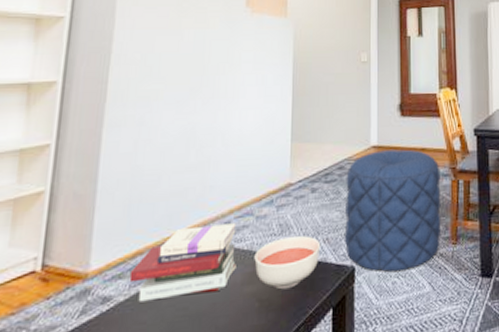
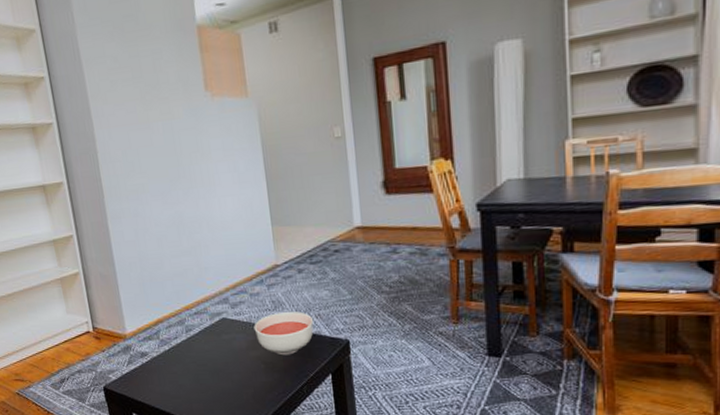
books: present [129,223,237,302] -> none [156,299,240,358]
pouf: present [345,149,441,272] -> none [331,229,440,346]

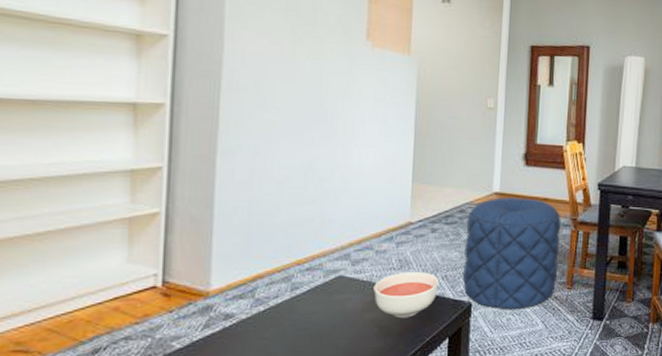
pouf: none [331,229,440,346] -> present [463,197,561,309]

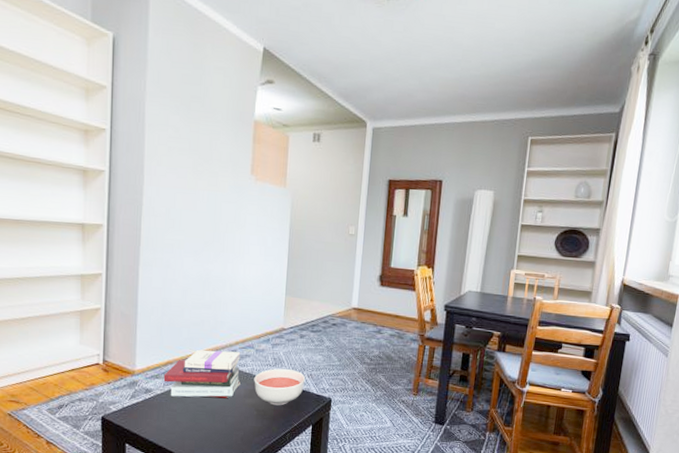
books: none [250,256,356,321] -> present [163,350,241,399]
pouf: present [463,197,561,309] -> none [325,312,410,408]

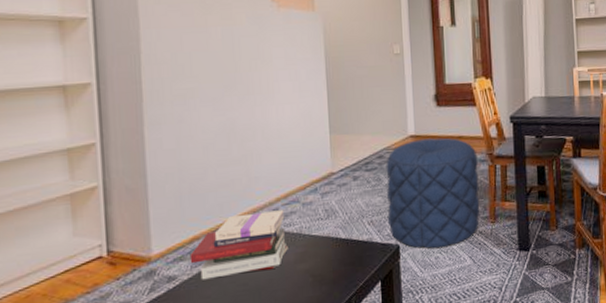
bowl: present [254,368,306,406] -> none [304,219,366,267]
pouf: none [325,312,410,408] -> present [386,137,480,249]

